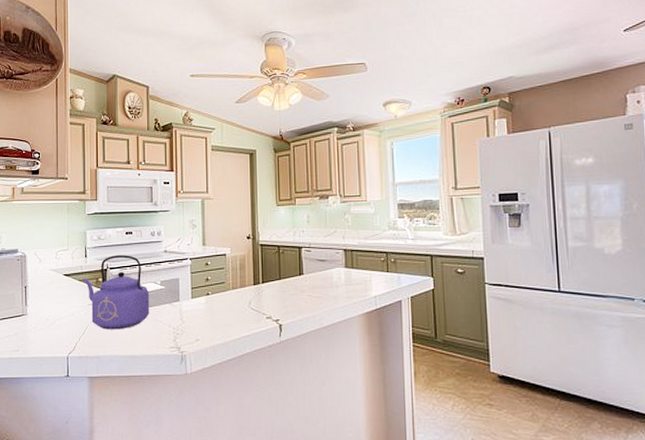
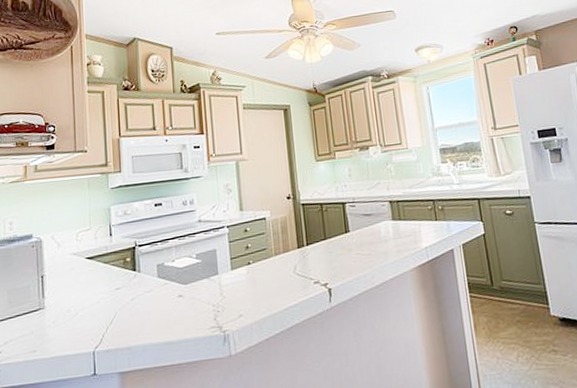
kettle: present [82,255,150,330] -> none [107,229,186,316]

